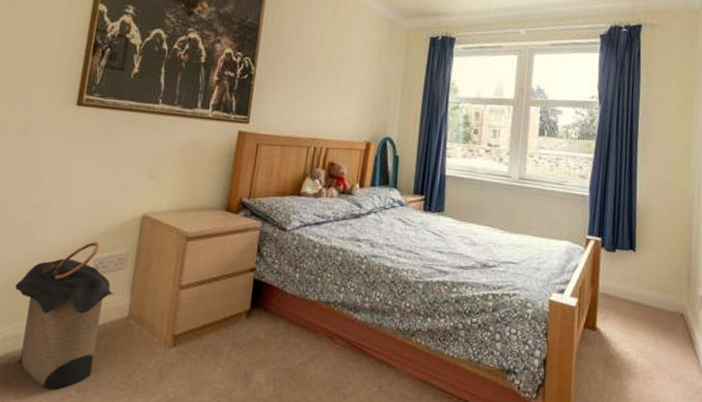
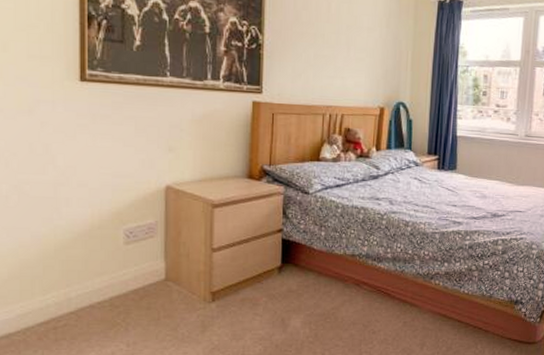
laundry hamper: present [15,241,115,390] -> none [48,213,149,346]

